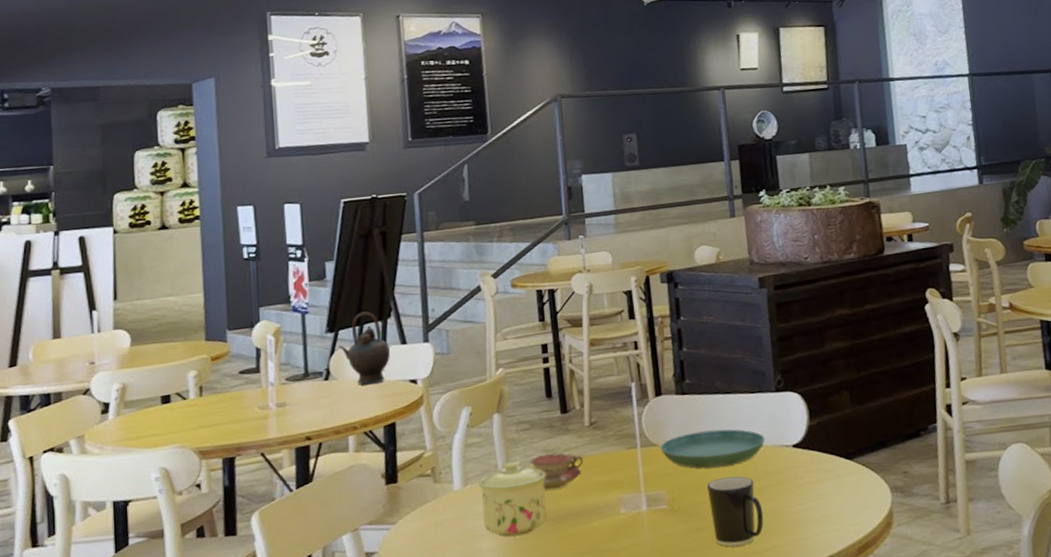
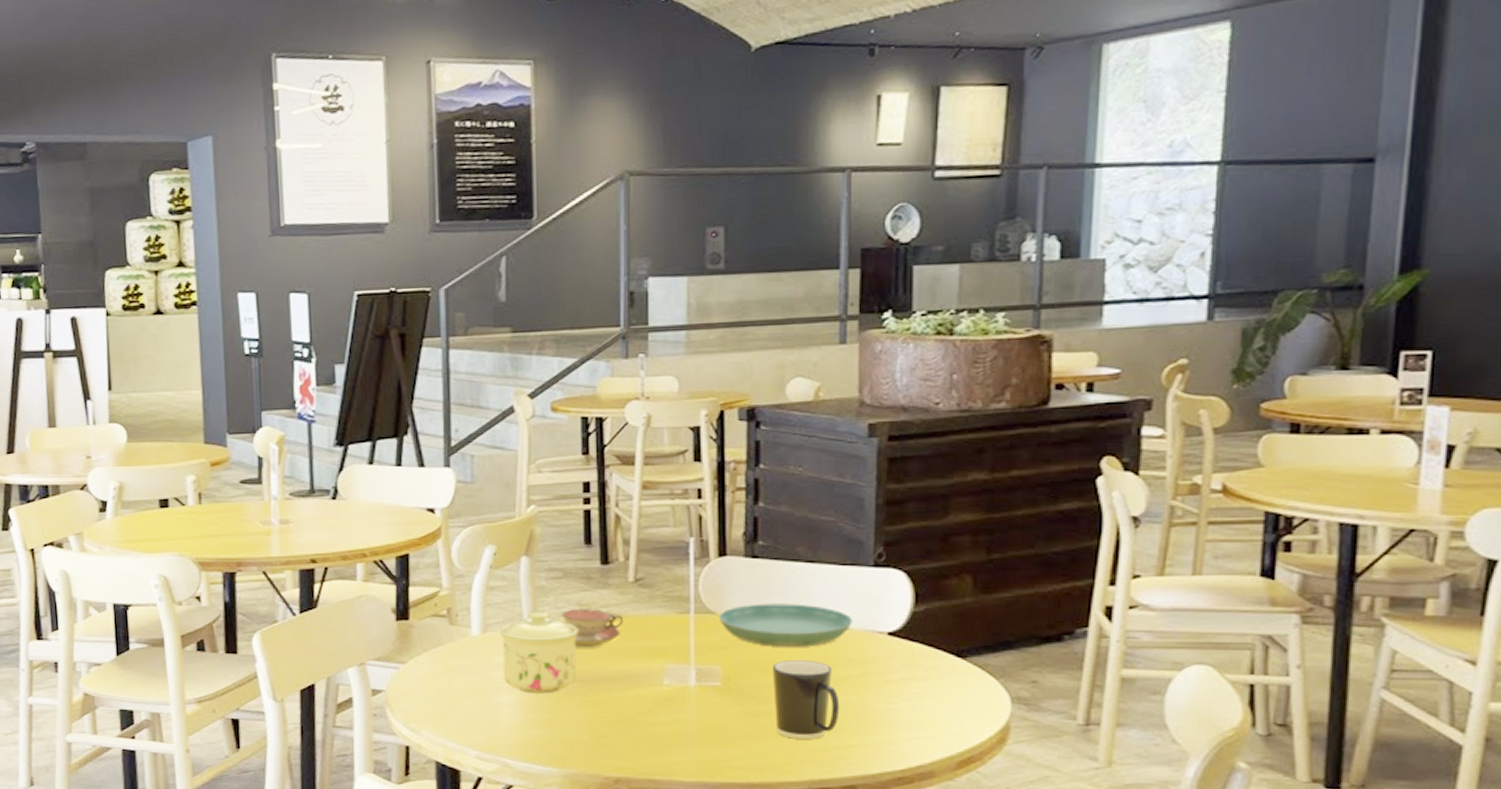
teapot: present [338,311,391,385] -> none [347,426,406,509]

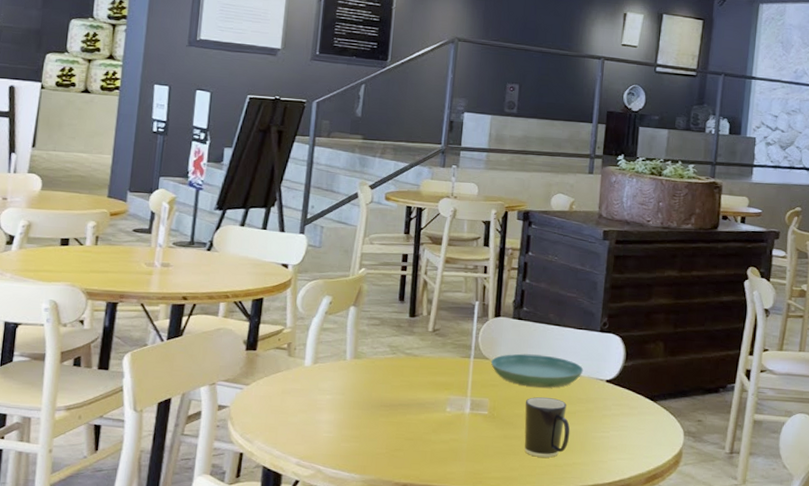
sugar bowl: present [499,610,578,694] -> none [325,348,387,415]
teacup: present [560,608,624,648] -> none [375,349,422,381]

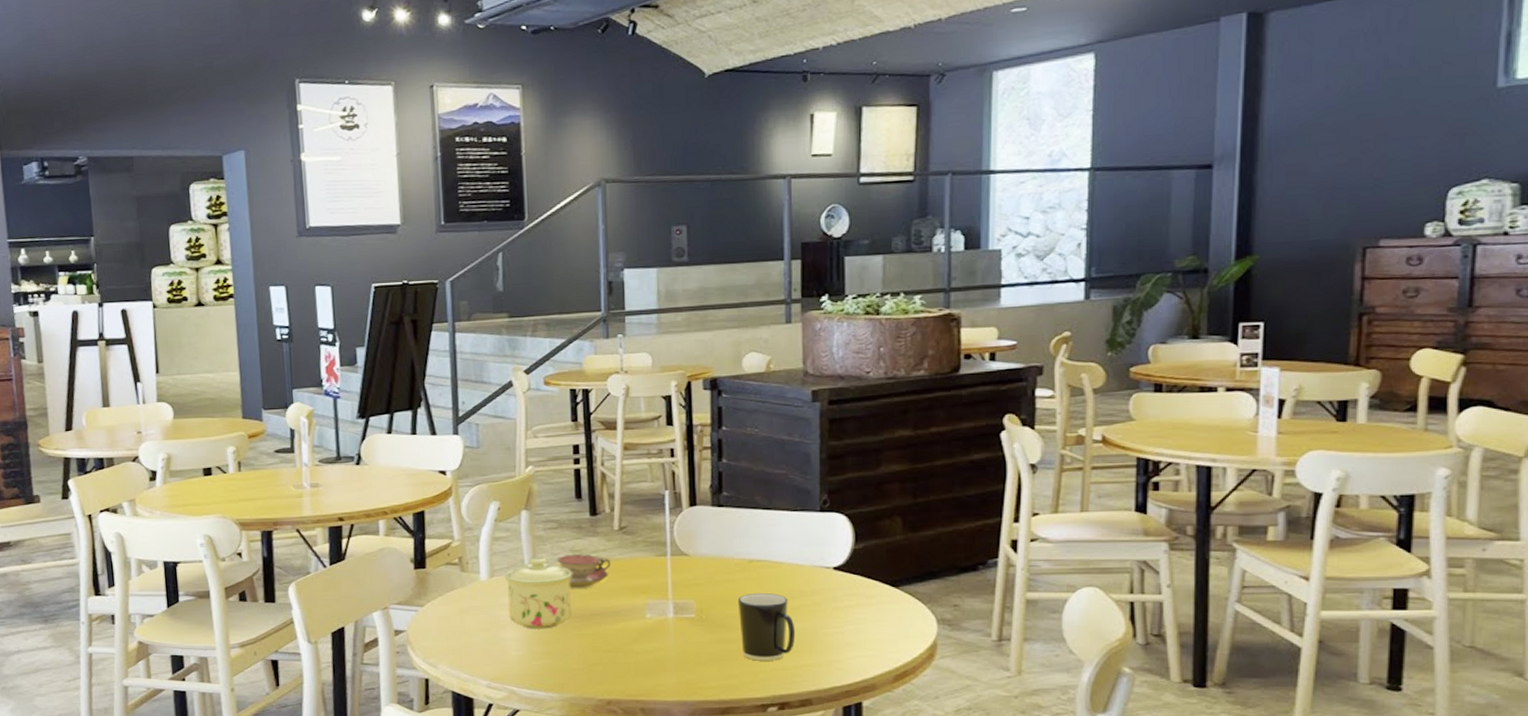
sugar bowl: none [325,348,387,415] -> present [504,557,572,629]
teacup: none [375,349,422,381] -> present [556,553,611,589]
saucer: present [490,353,584,388] -> none [691,545,804,582]

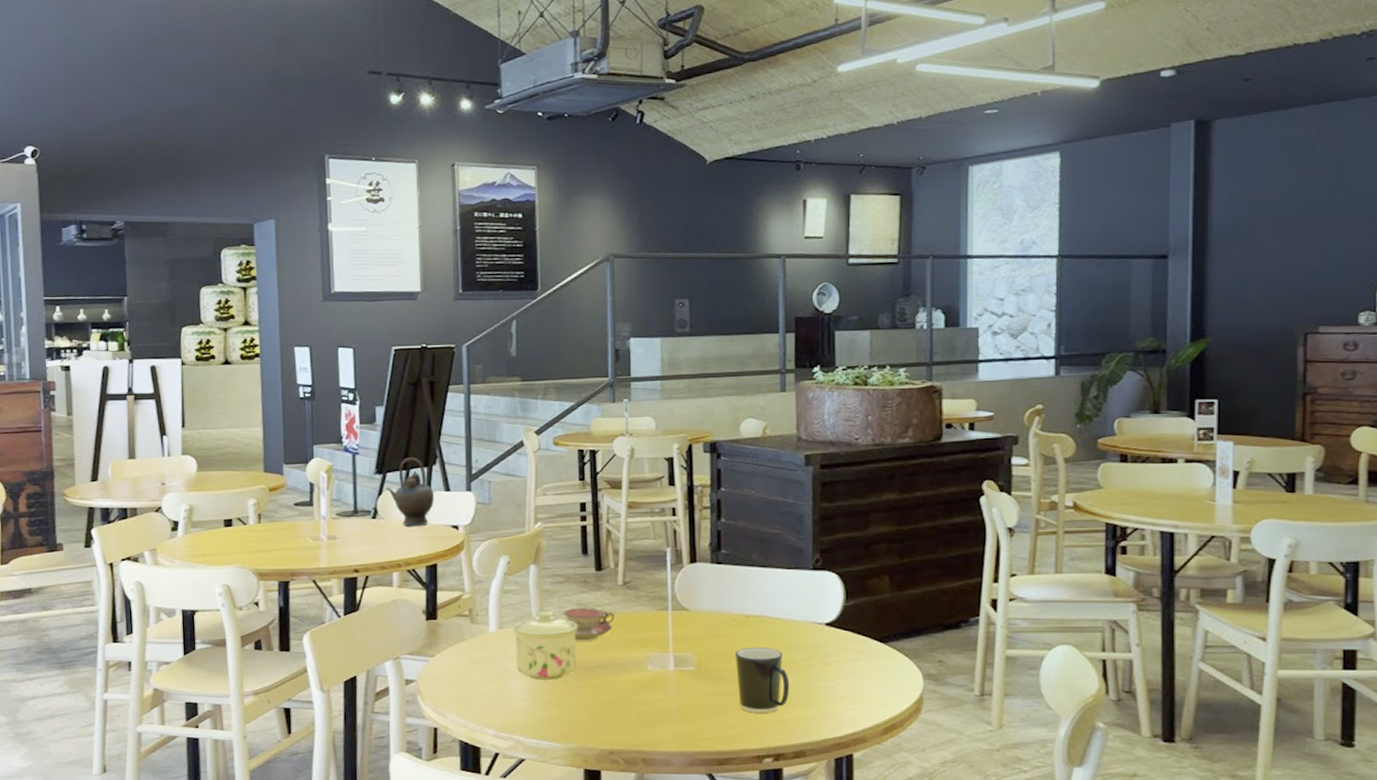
teapot: none [369,400,420,472] -> present [386,457,435,526]

